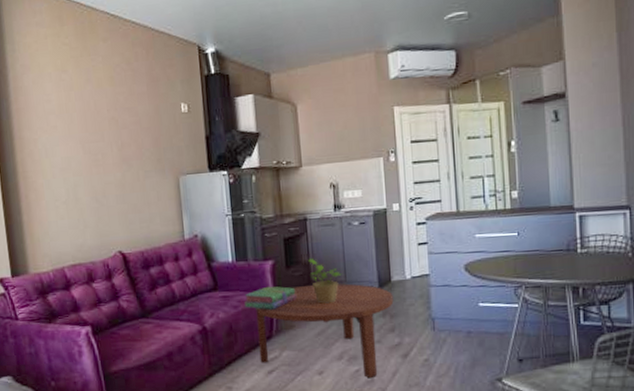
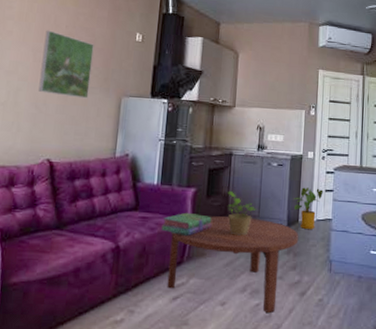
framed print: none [88,118,146,185] -> present [38,30,94,99]
house plant: none [382,242,416,289] -> present [294,187,323,230]

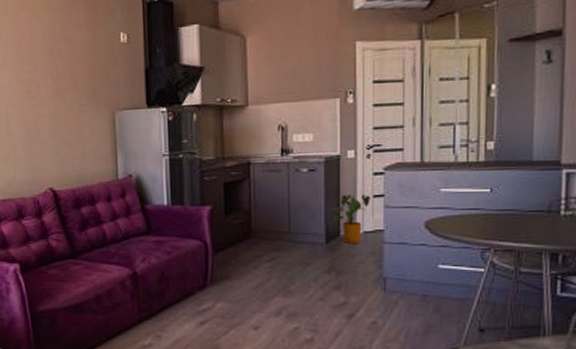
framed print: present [38,30,94,99] -> none [23,46,80,119]
stack of books: present [161,212,213,236] -> none [178,233,236,258]
coffee table: present [167,215,299,314] -> none [190,234,342,338]
potted plant: present [228,190,256,236] -> none [249,205,286,255]

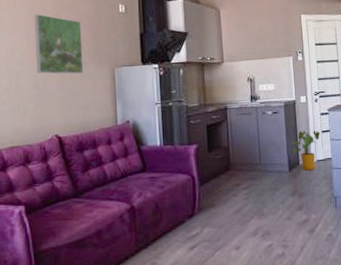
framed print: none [23,46,80,119] -> present [34,14,84,75]

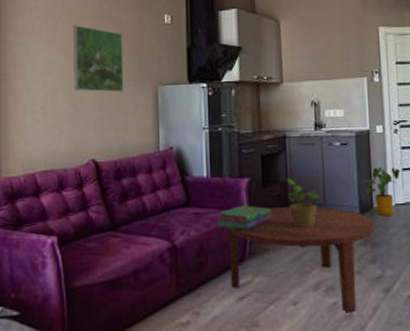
stack of books: none [170,168,218,190] -> present [217,205,273,230]
coffee table: none [180,166,302,253] -> present [229,206,376,313]
potted plant: none [228,143,257,184] -> present [286,177,321,227]

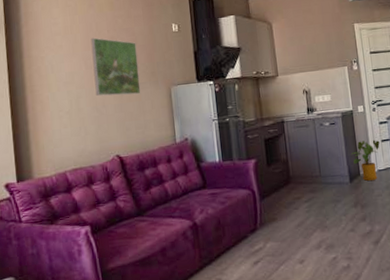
stack of books: present [217,205,273,230] -> none [231,182,278,205]
coffee table: present [229,206,376,313] -> none [241,178,364,265]
potted plant: present [286,177,321,227] -> none [286,156,317,197]

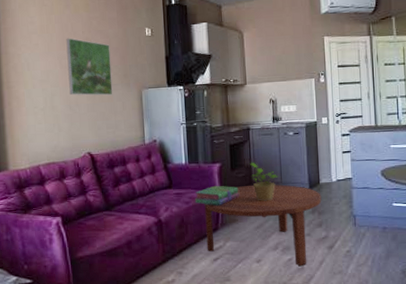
stack of books: none [231,182,278,205] -> present [195,185,240,206]
coffee table: none [241,178,364,265] -> present [204,184,322,267]
potted plant: none [286,156,317,197] -> present [250,162,278,201]
house plant: present [351,140,380,182] -> none [313,151,341,190]

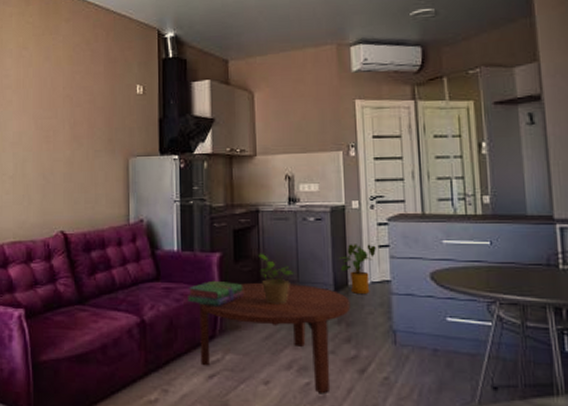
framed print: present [66,38,113,96] -> none [44,94,94,164]
house plant: none [313,151,341,190] -> present [339,244,376,295]

